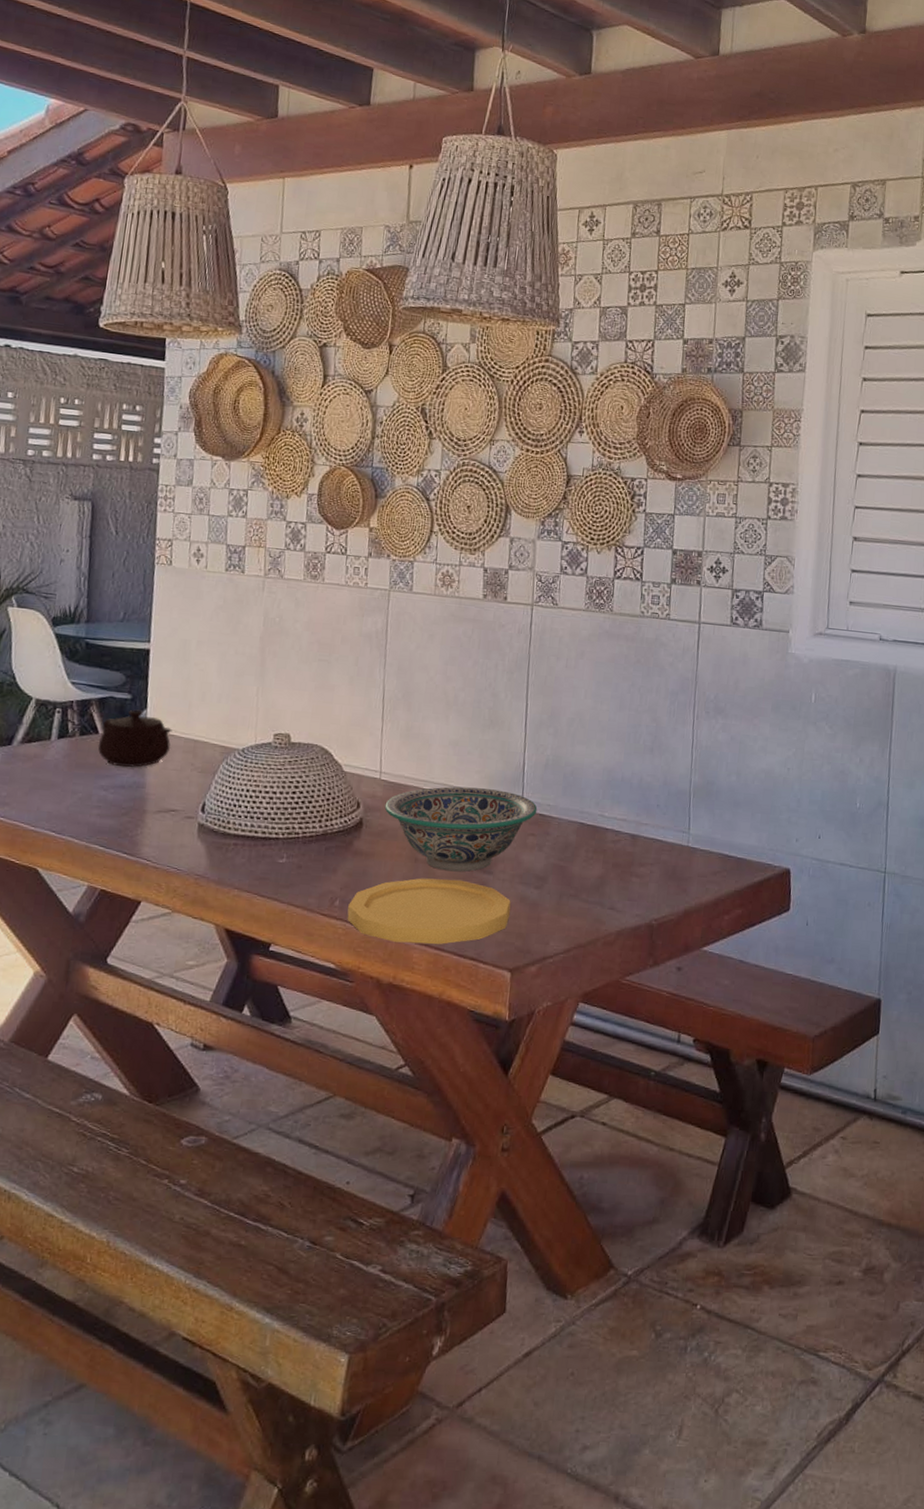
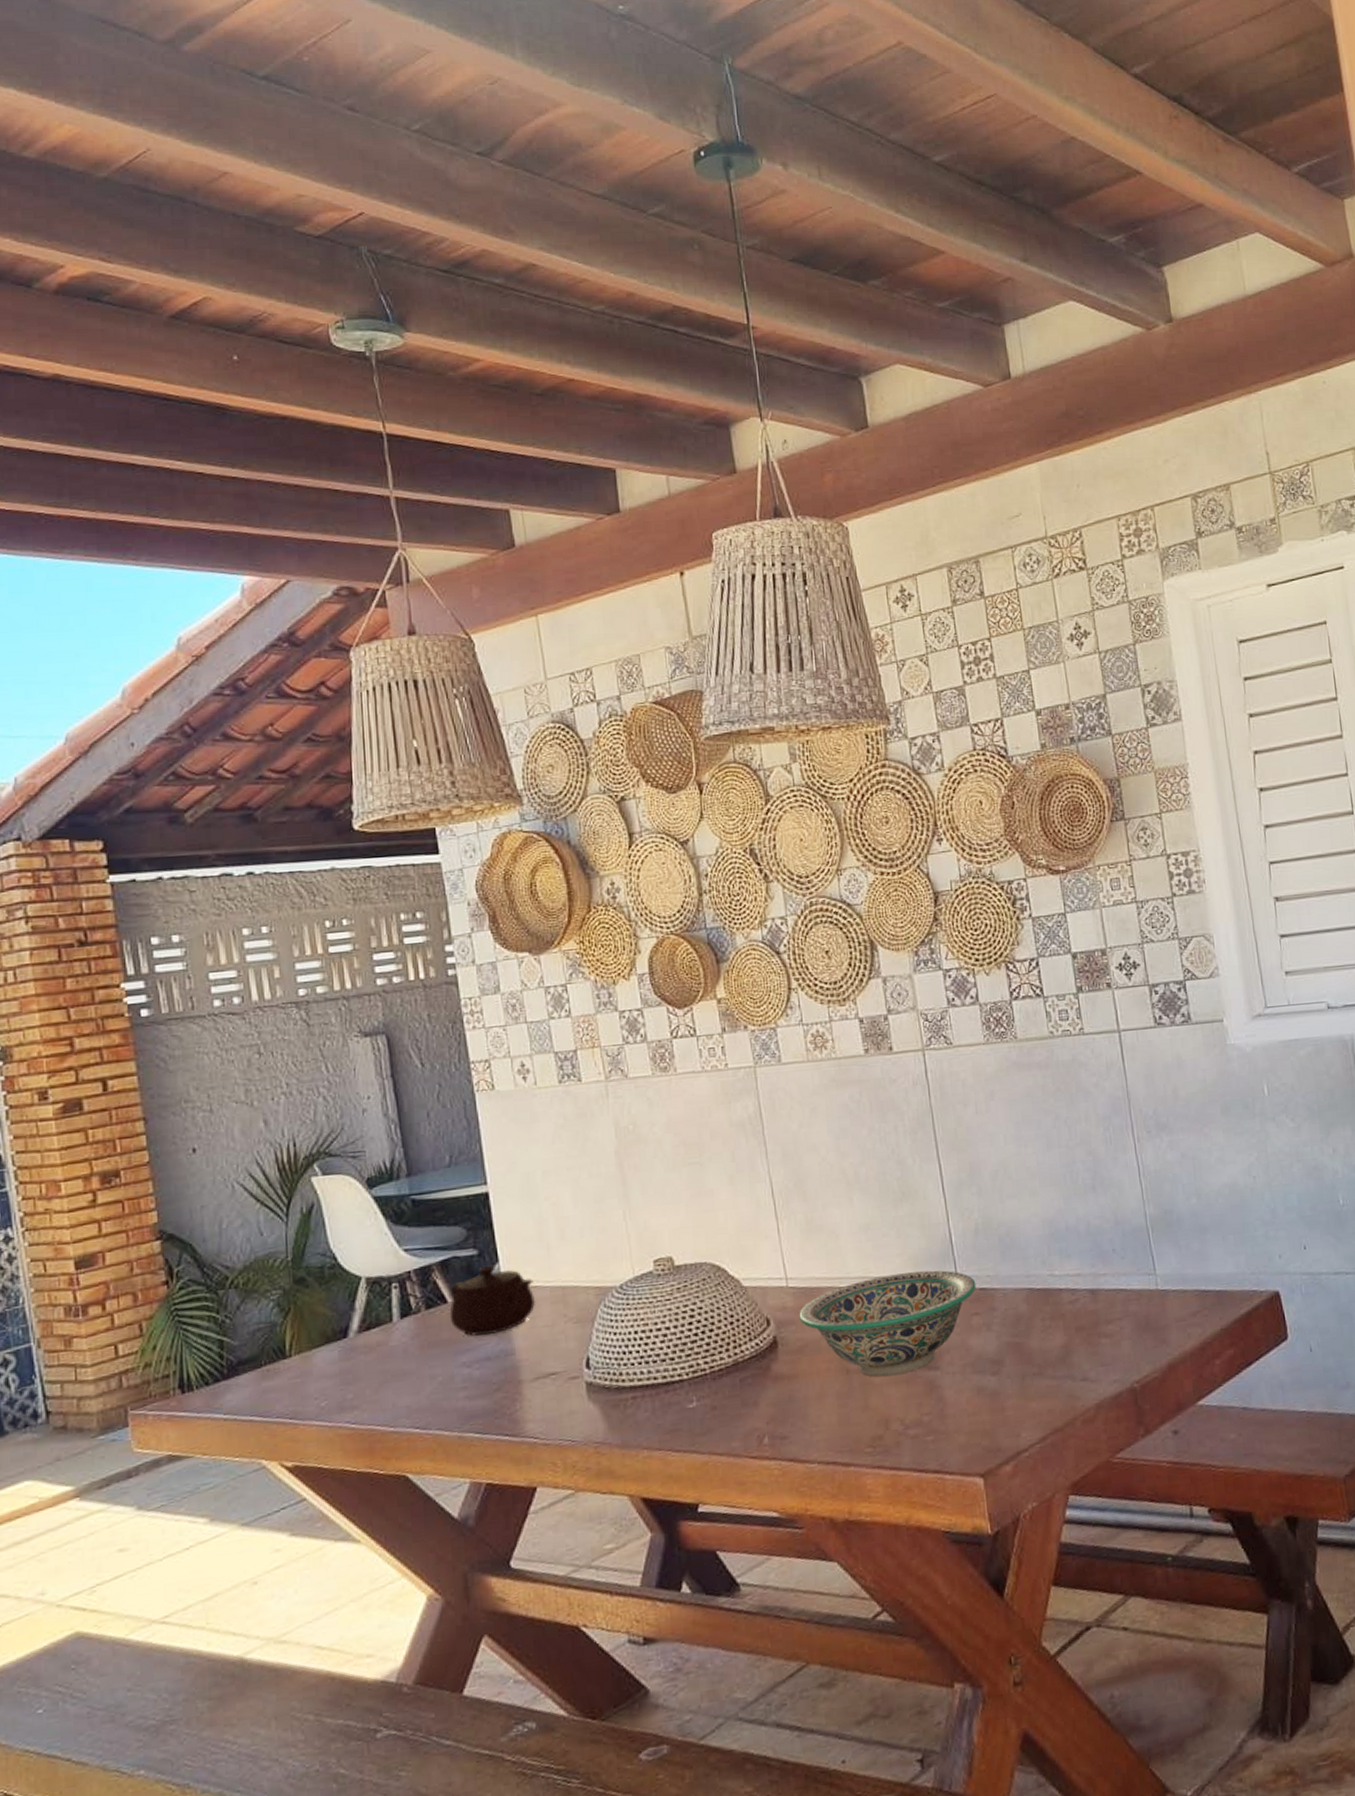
plate: present [347,878,511,945] -> none [780,1383,969,1472]

